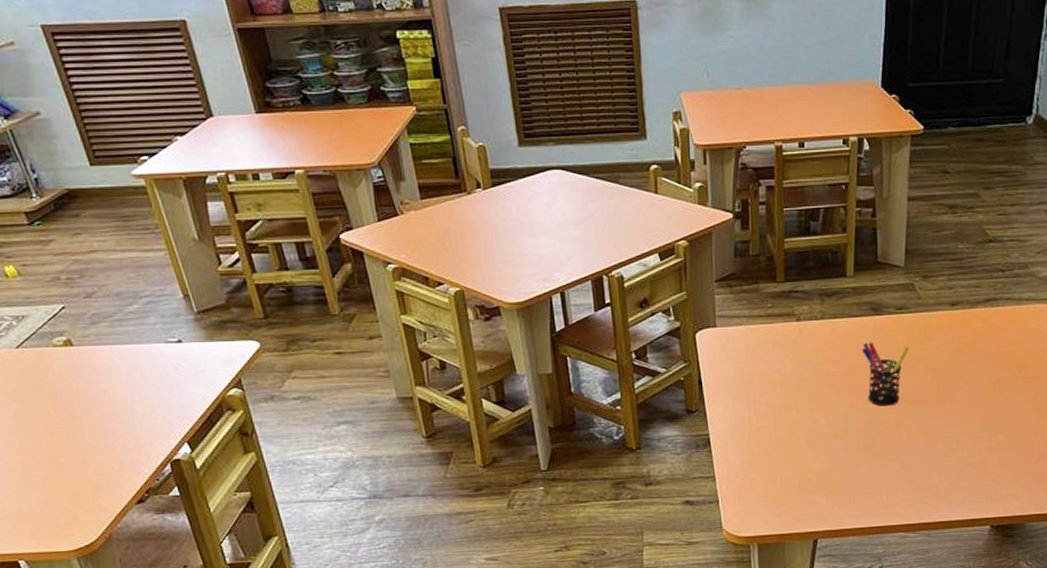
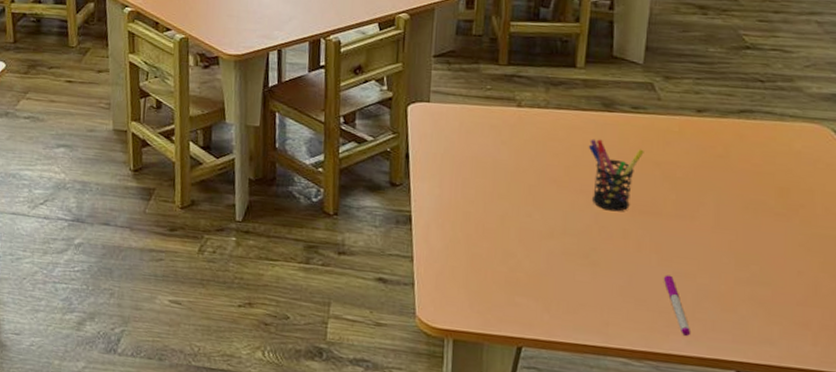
pen: none [930,455,953,505] -> present [663,275,690,337]

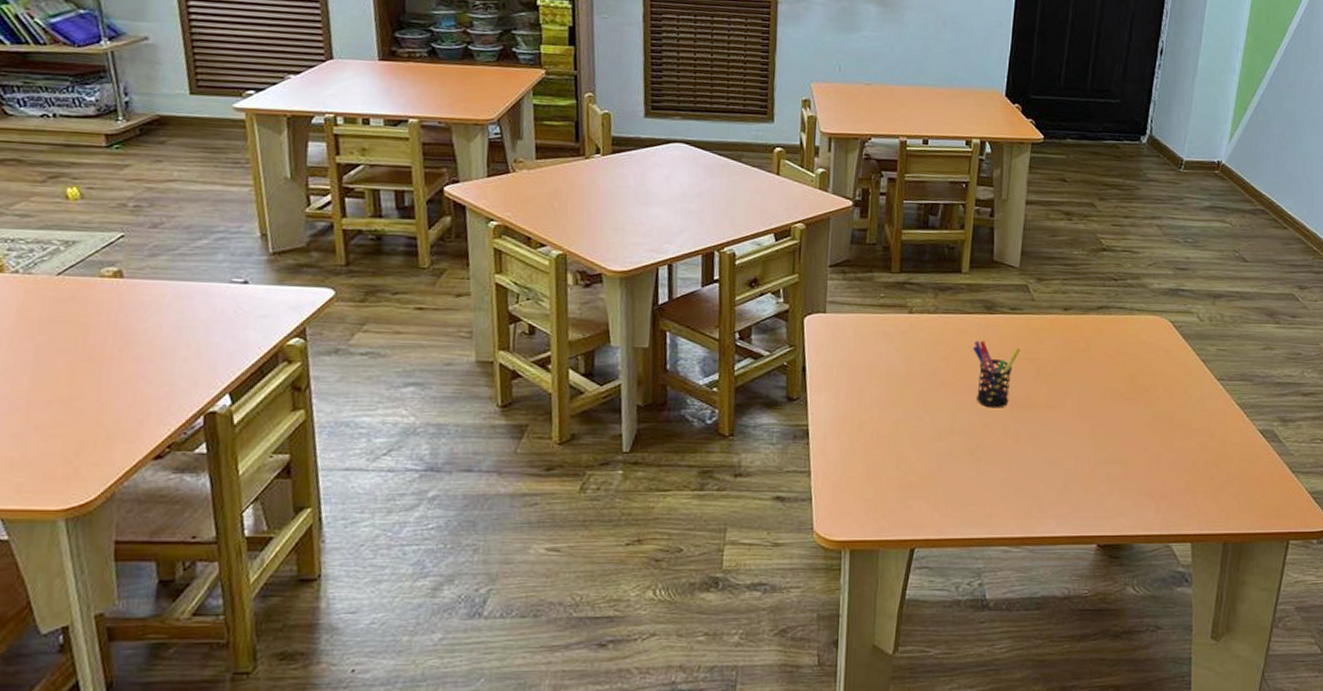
pen: present [663,275,690,337] -> none [1037,463,1060,519]

